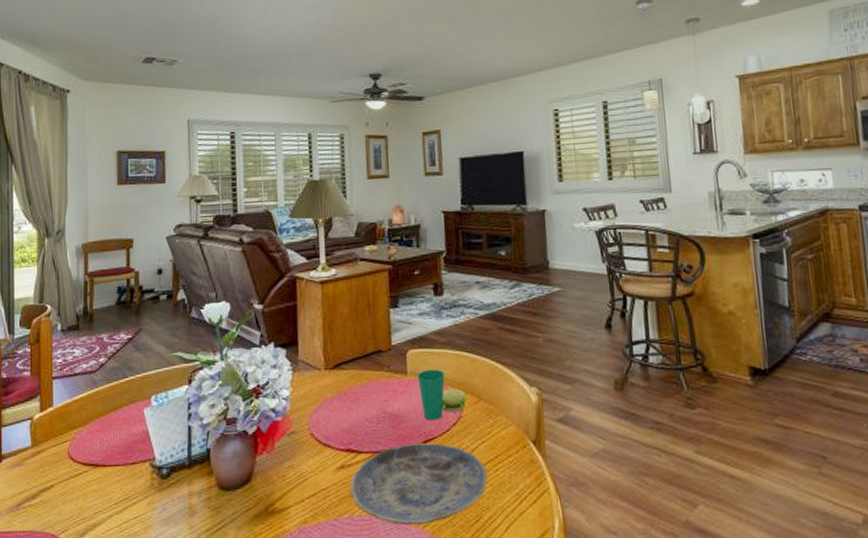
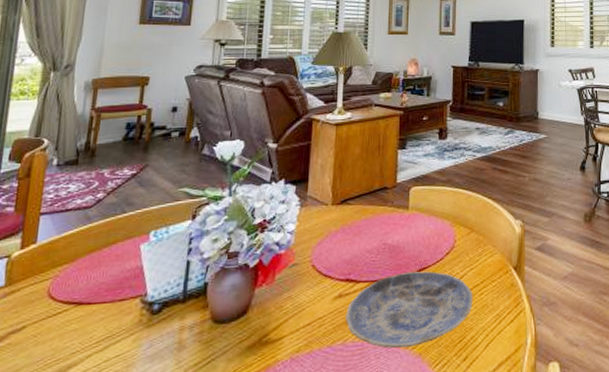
cup: present [417,369,467,421] -> none [418,204,460,251]

